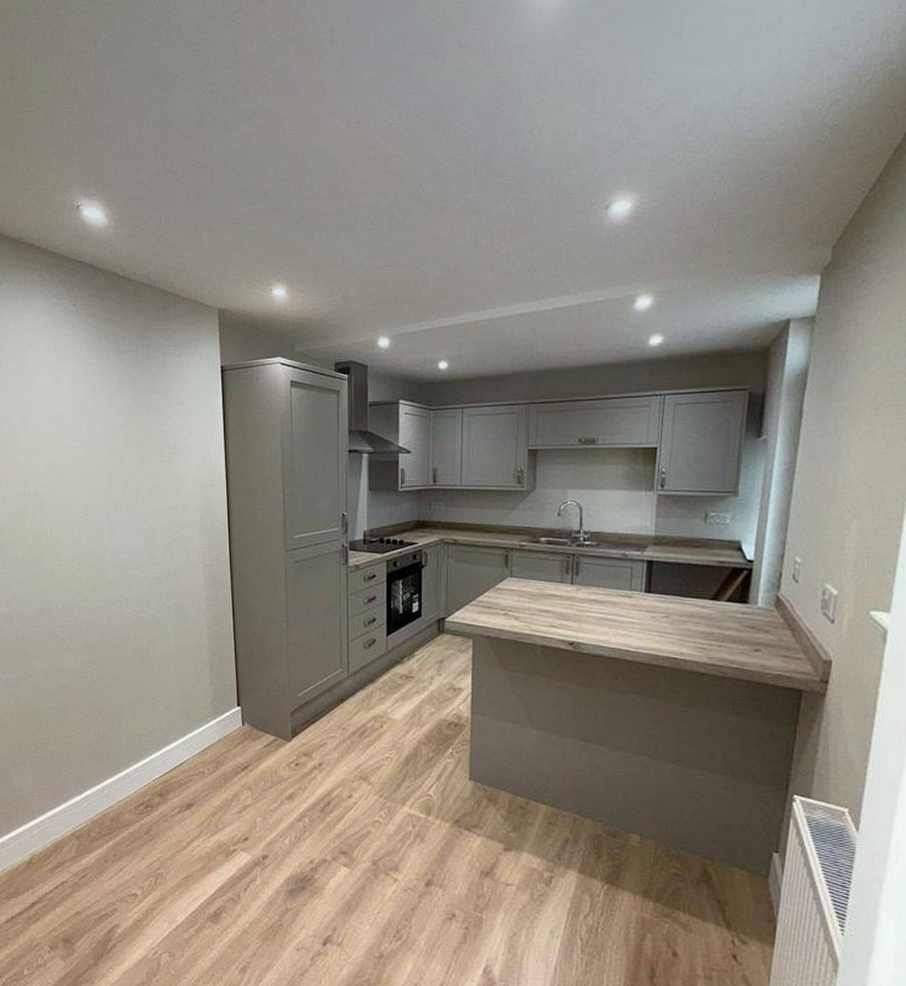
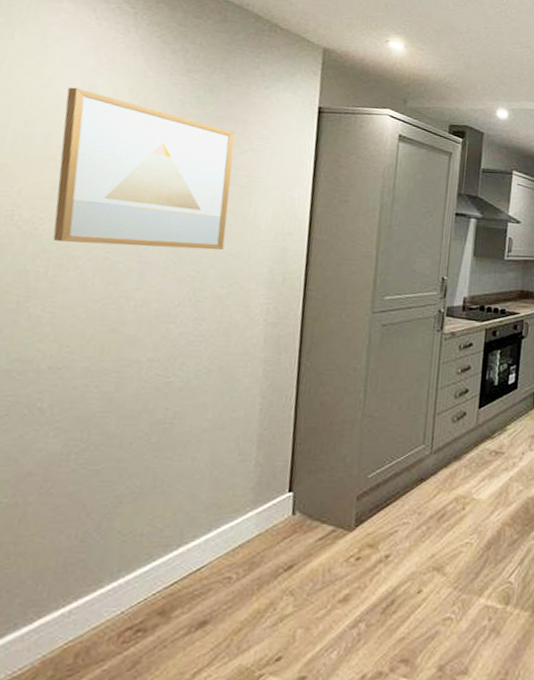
wall art: none [43,382,165,510] -> present [53,87,235,250]

